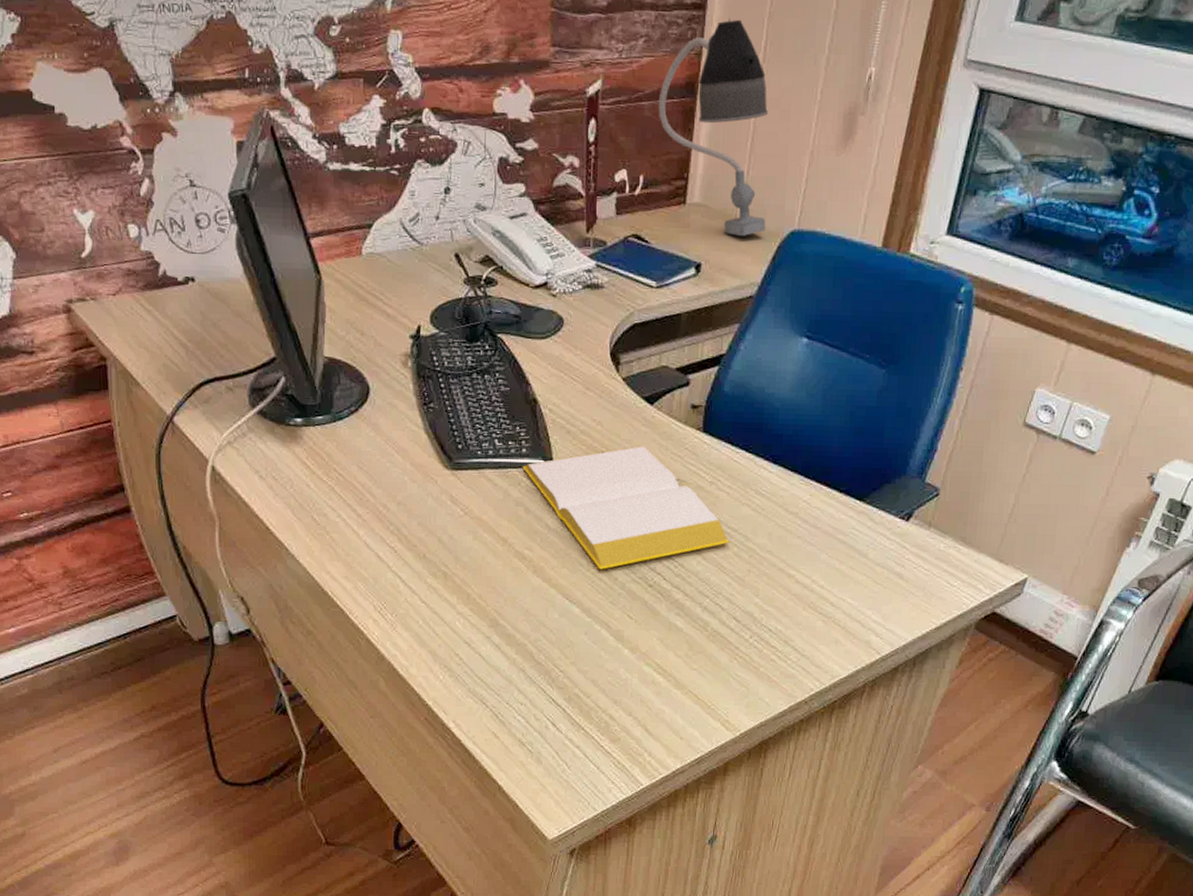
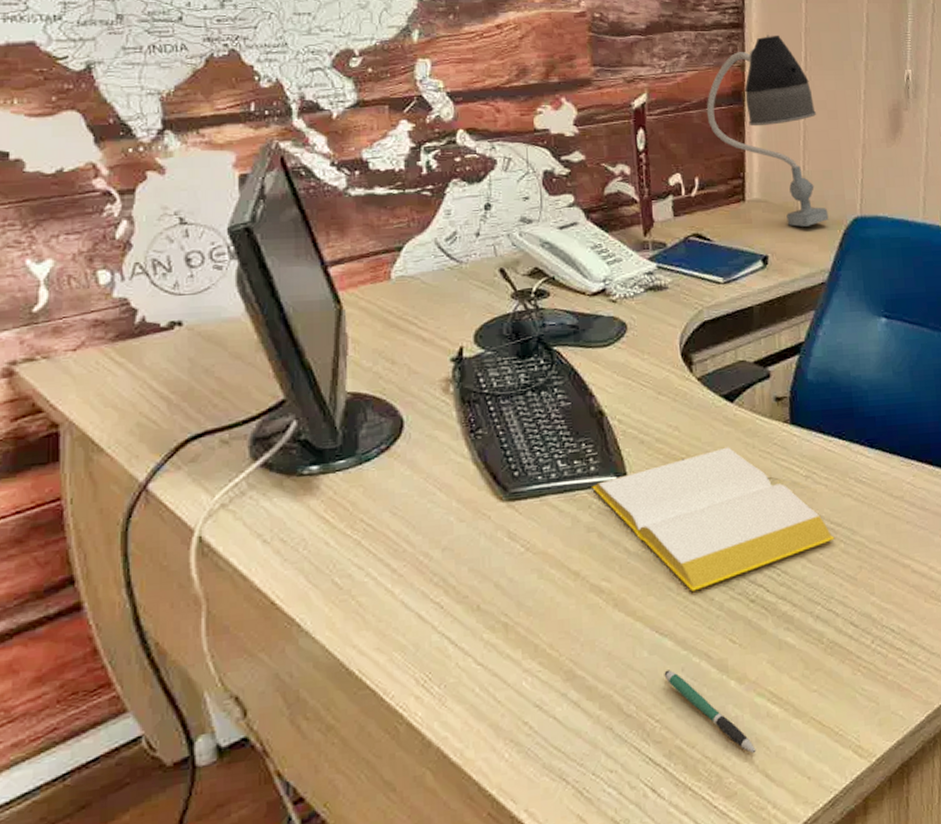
pen: none [570,632,640,711] -> present [664,669,756,754]

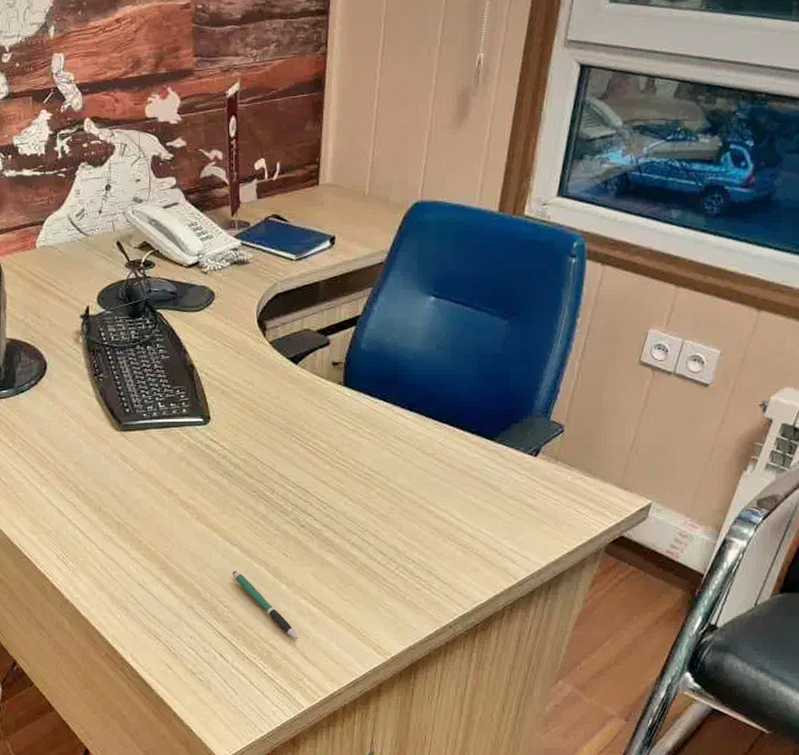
notepad: present [592,447,835,592] -> none [183,401,373,514]
desk lamp: present [706,35,829,227] -> none [290,20,392,210]

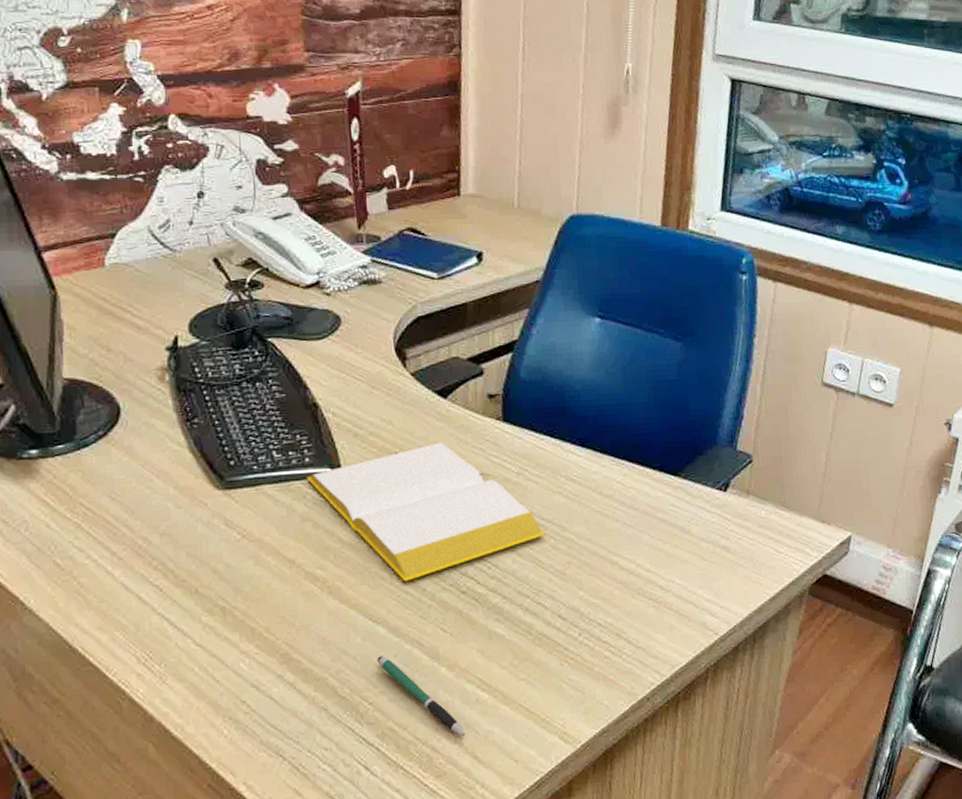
notepad: none [183,401,373,514] -> present [306,442,545,582]

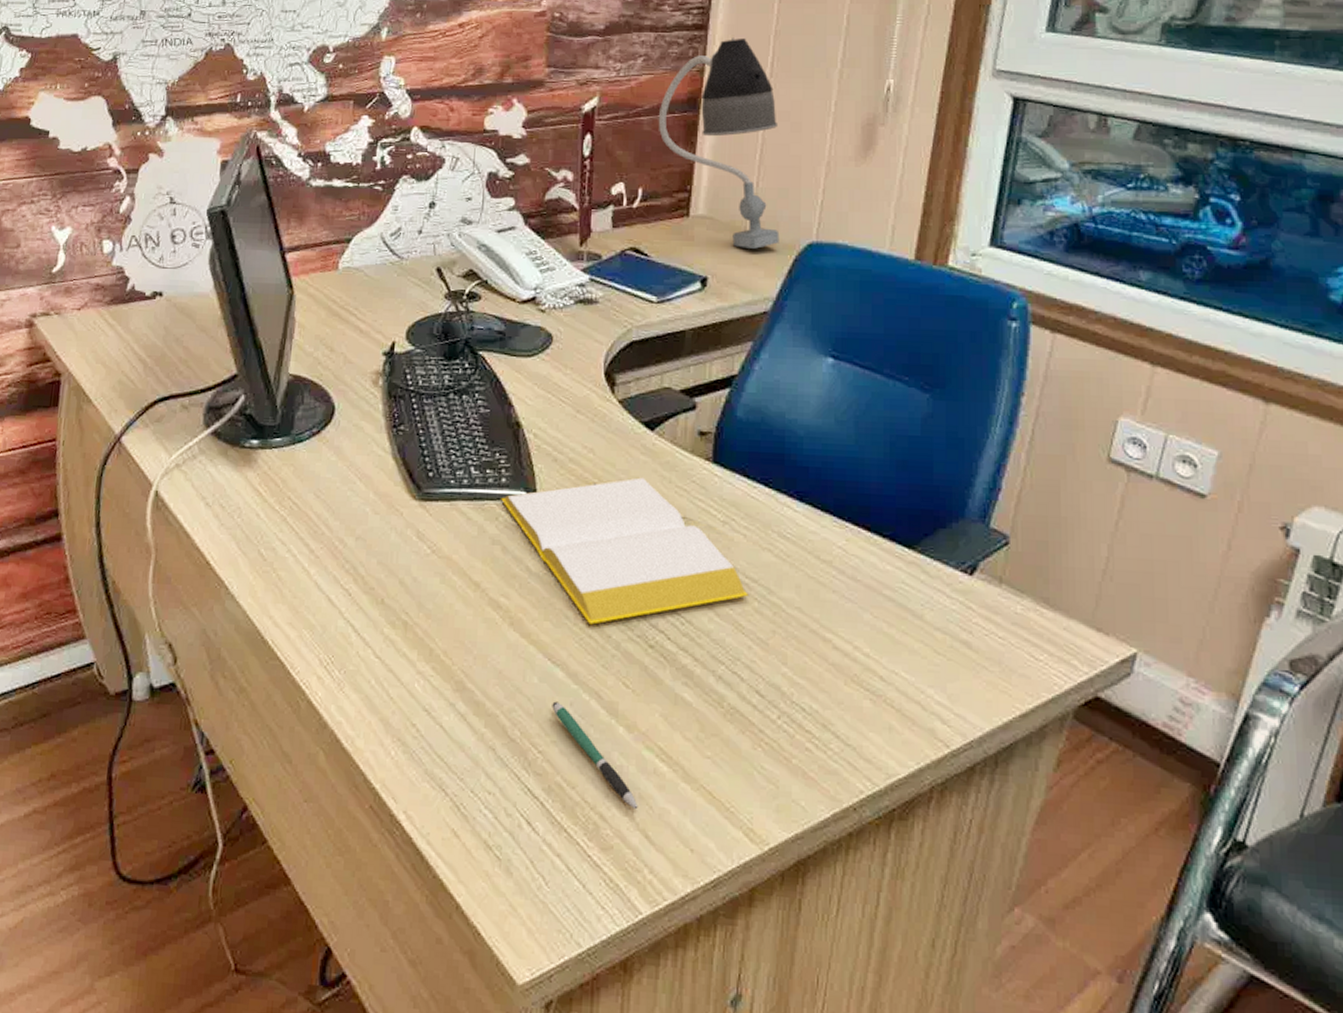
desk lamp: none [421,23,545,223] -> present [658,37,780,249]

